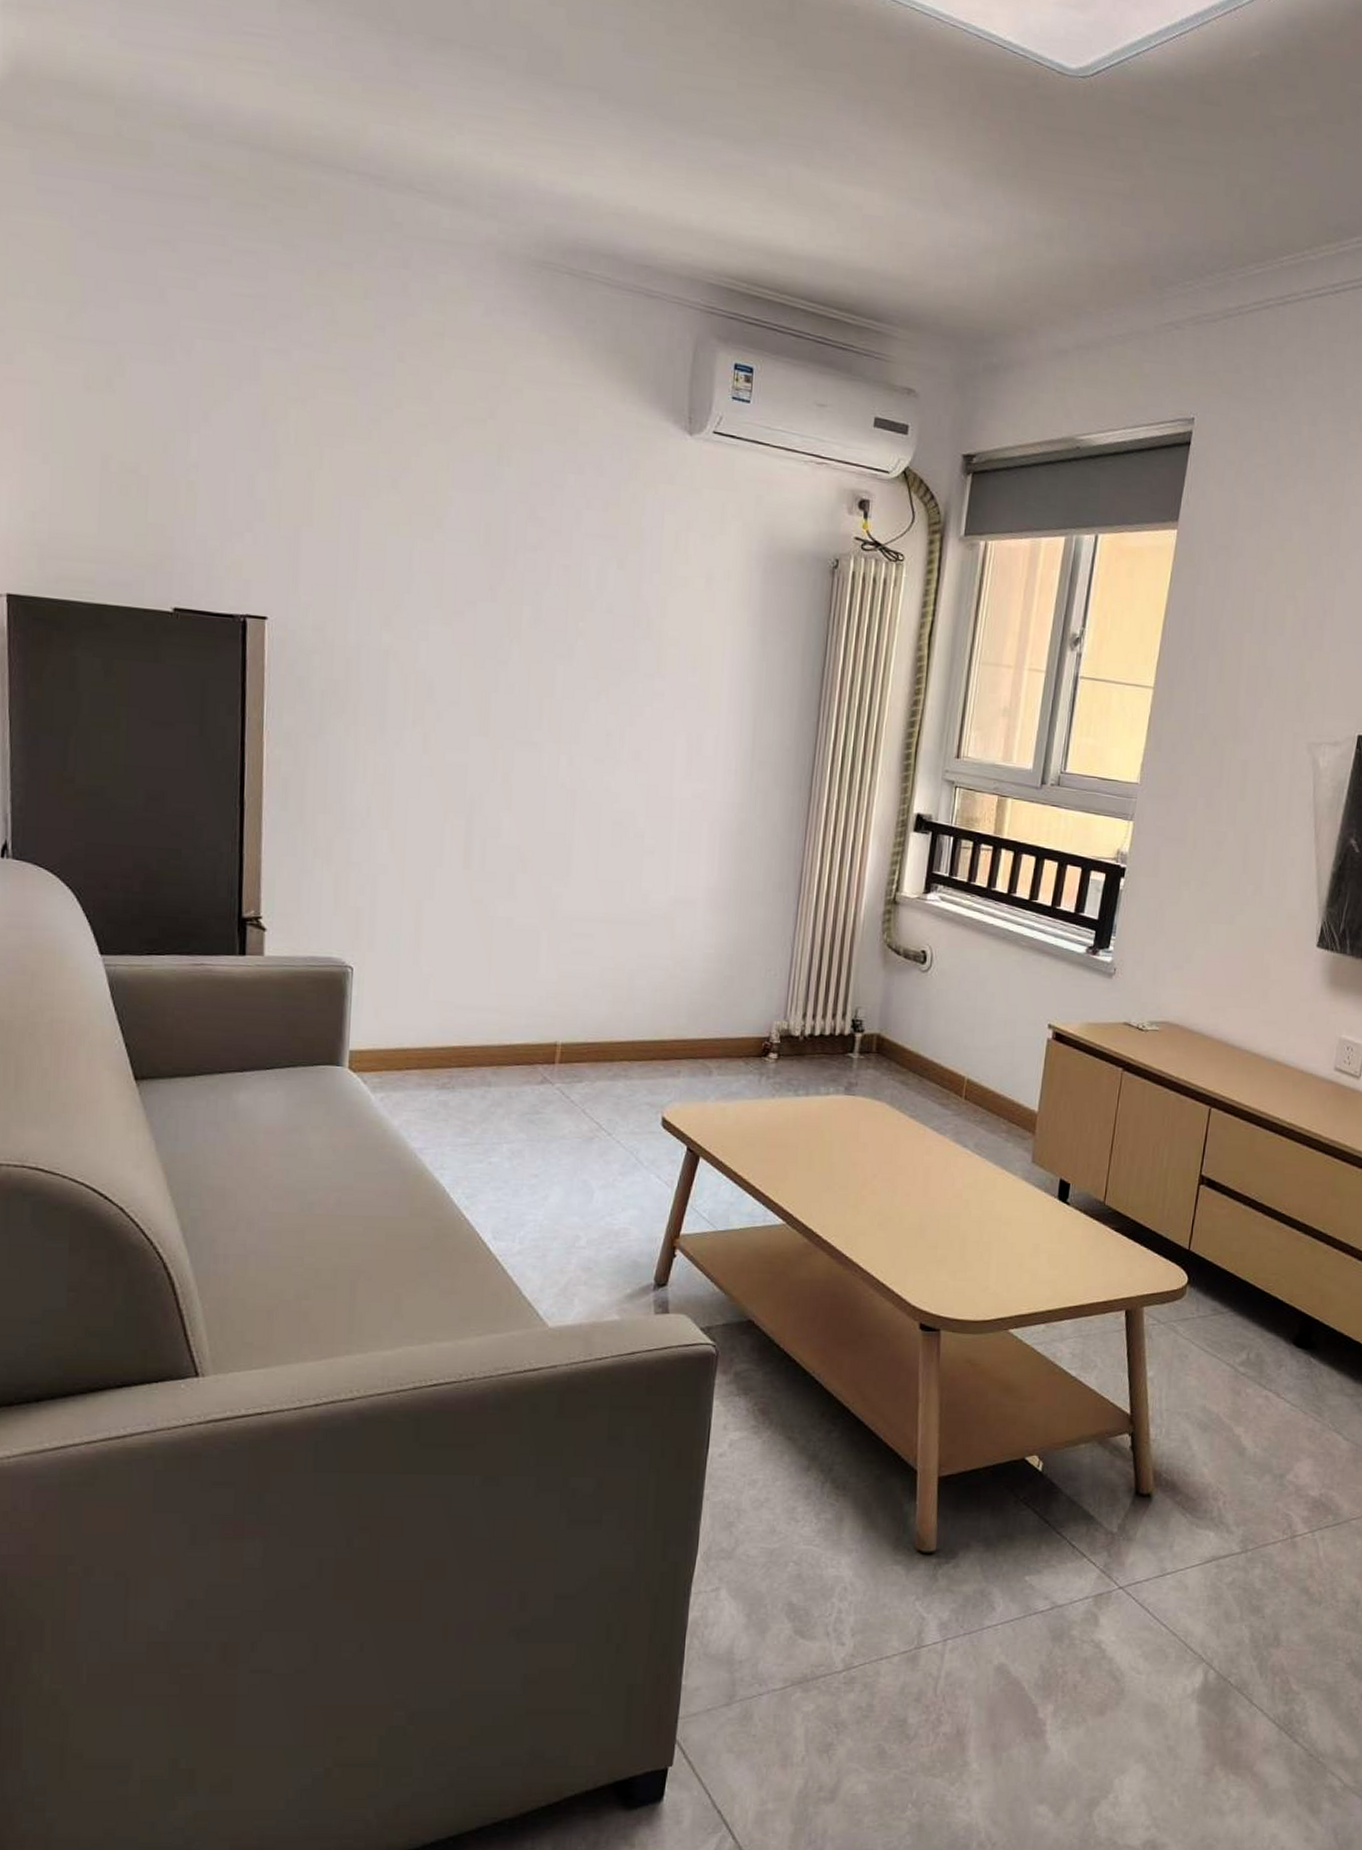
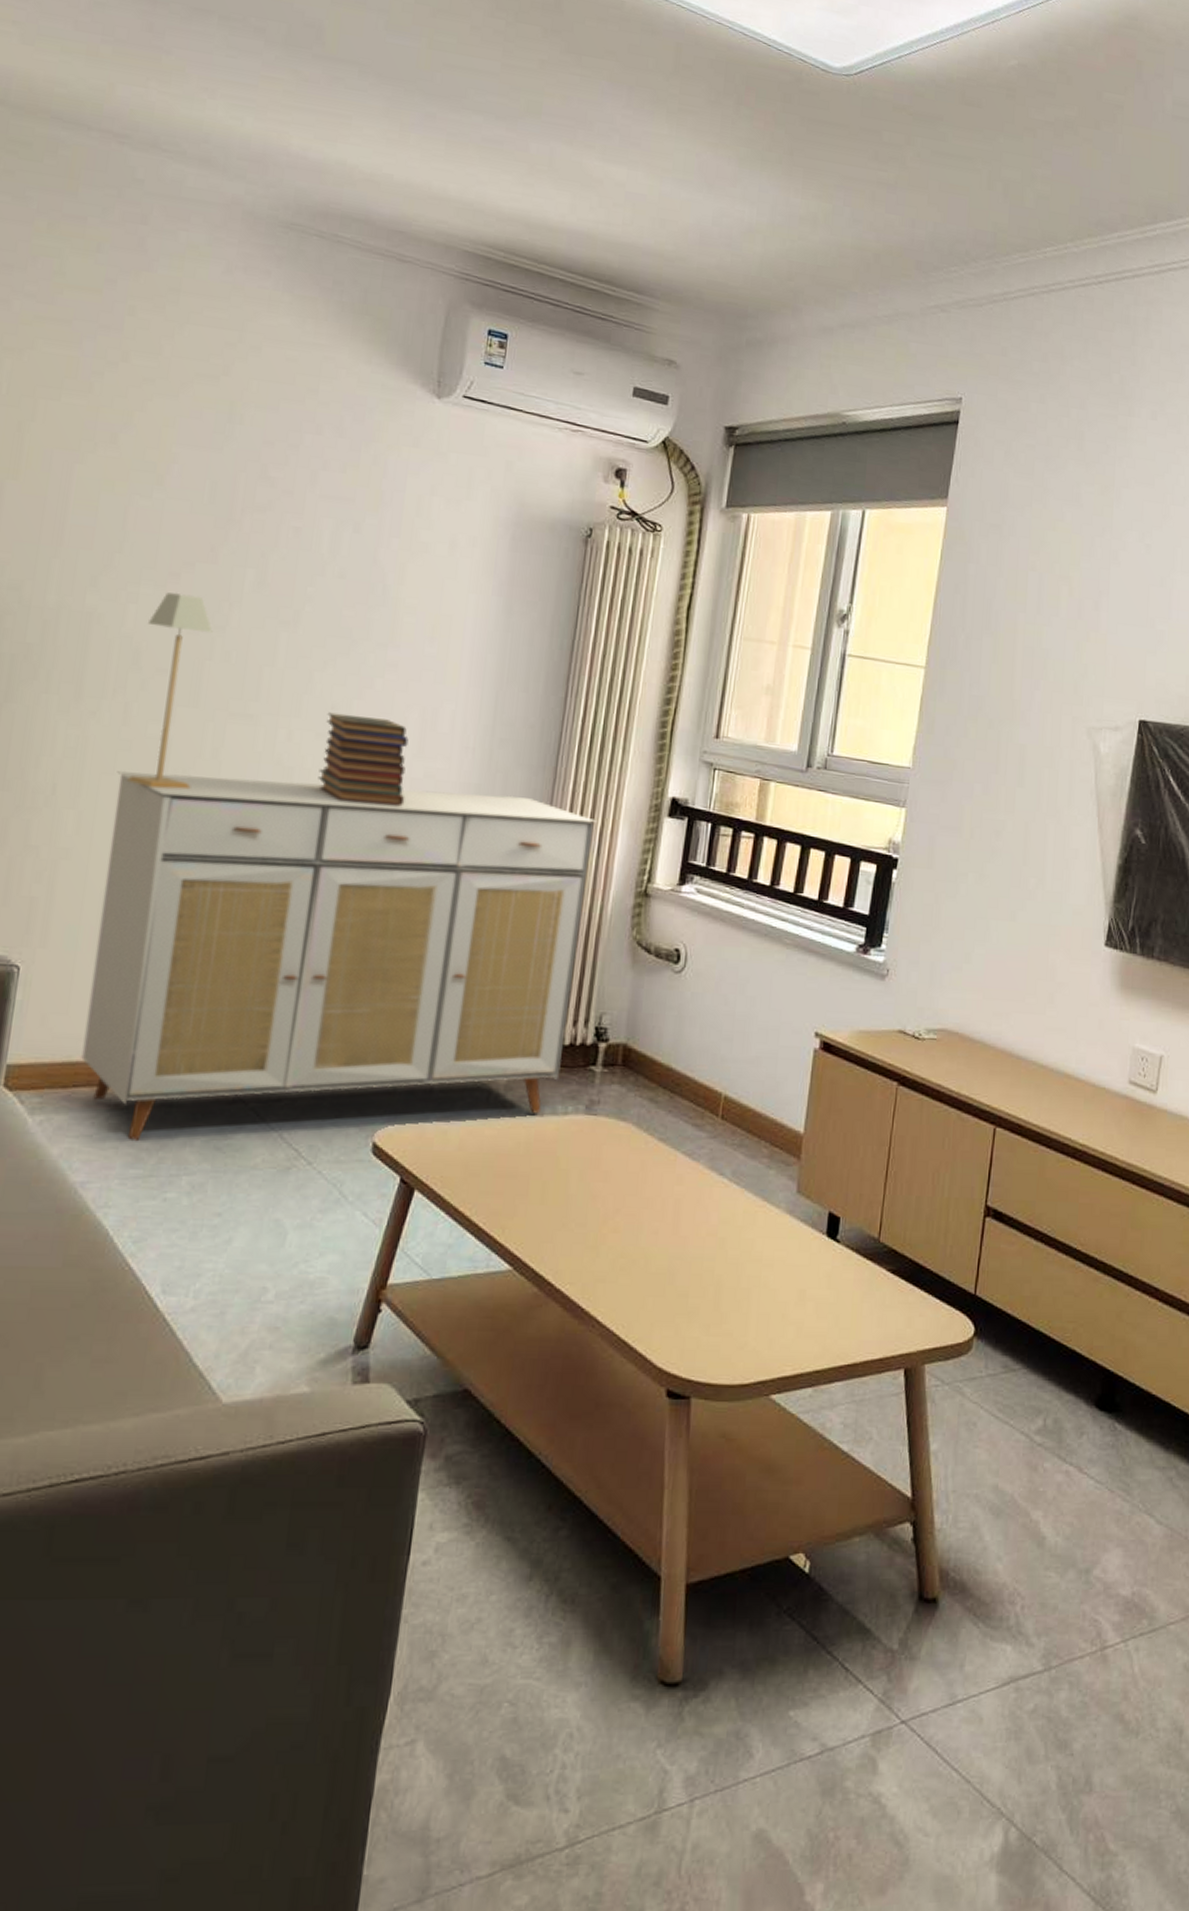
sideboard: none [411,794,849,1115] -> present [81,770,597,1142]
table lamp: none [430,629,497,811] -> present [126,592,213,790]
book stack: none [598,739,677,824] -> present [318,712,409,806]

